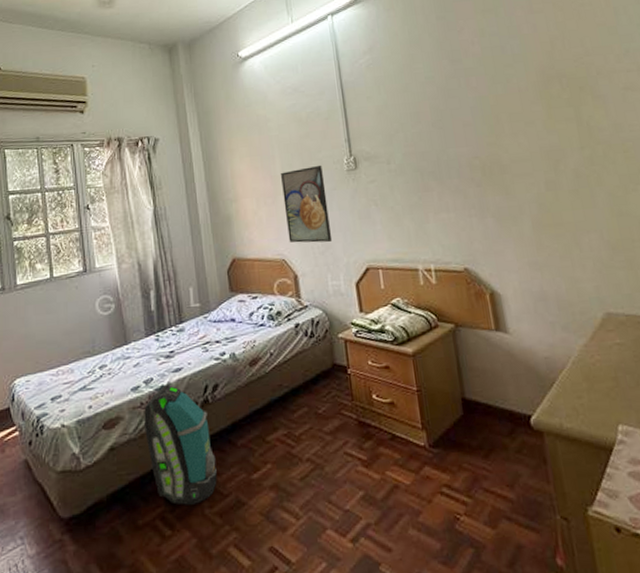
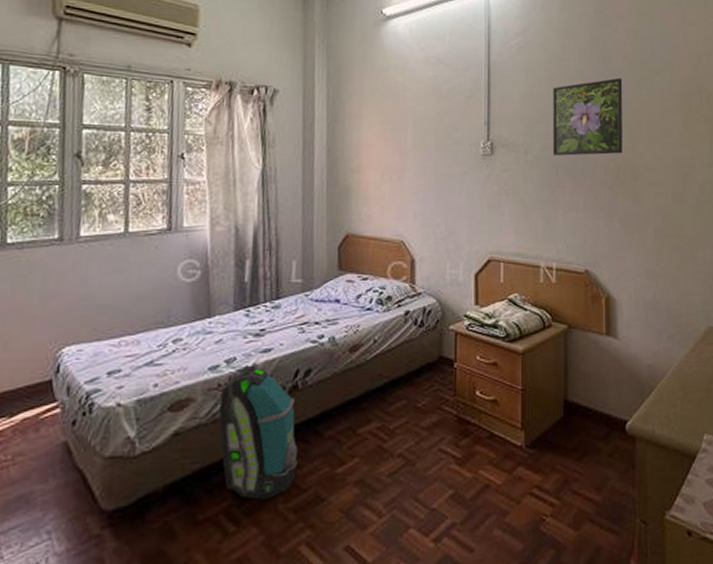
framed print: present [281,165,333,243] -> none [410,145,457,229]
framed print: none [406,77,486,162] -> present [552,78,623,156]

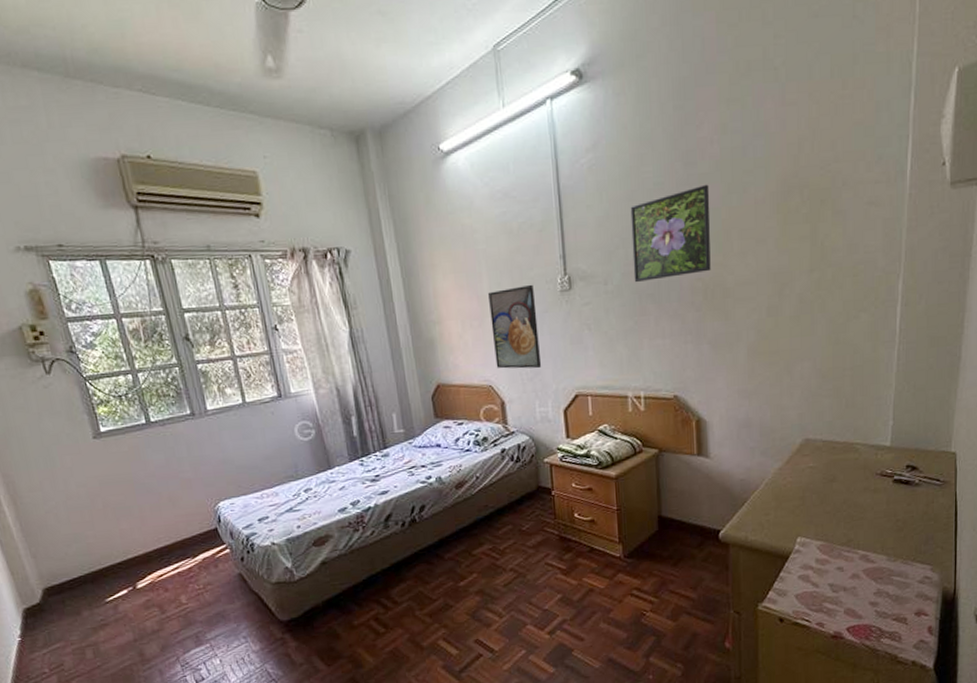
backpack: present [219,364,298,500] -> none [352,505,426,609]
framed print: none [410,145,457,229] -> present [488,284,542,369]

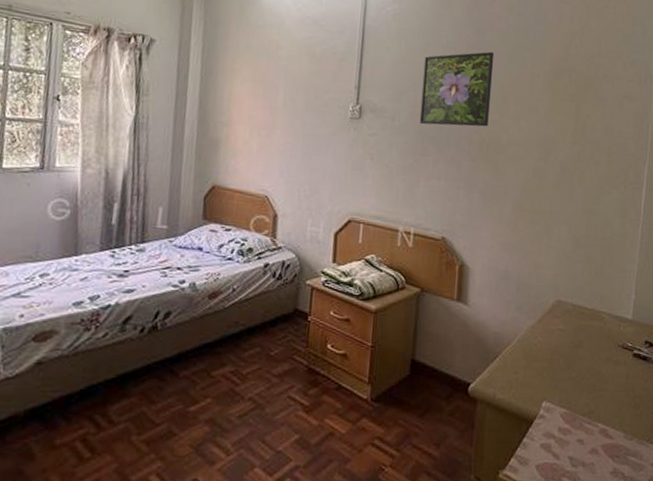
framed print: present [488,284,542,369] -> none [276,105,326,188]

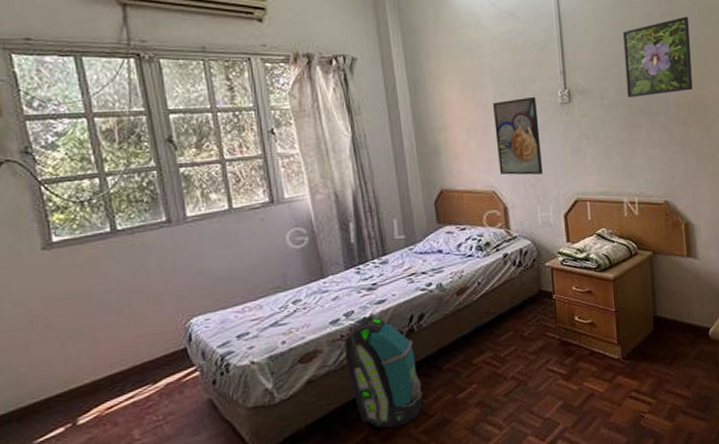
backpack: none [80,303,154,430] -> present [344,315,423,428]
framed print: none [276,105,326,188] -> present [493,96,544,175]

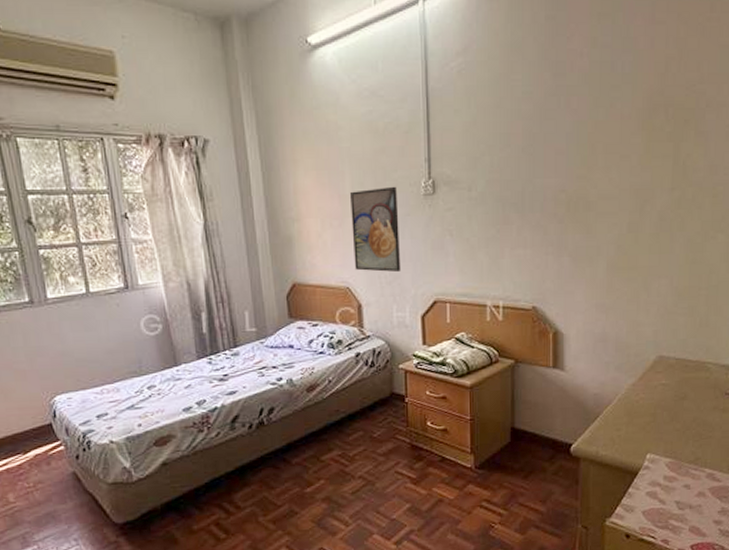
backpack: present [344,315,423,428] -> none [197,405,271,514]
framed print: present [622,16,693,98] -> none [498,96,577,191]

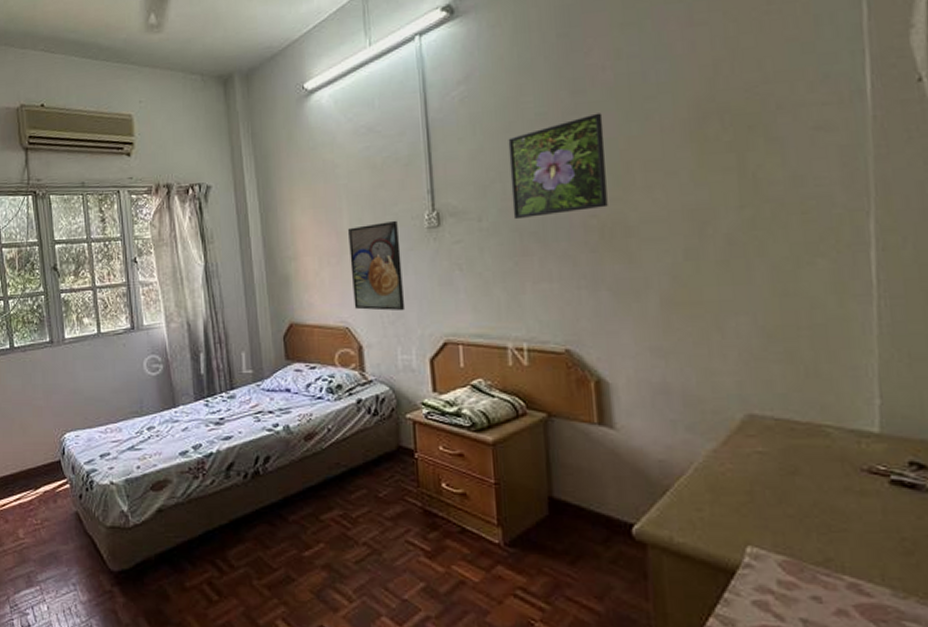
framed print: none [498,96,577,191] -> present [508,113,608,220]

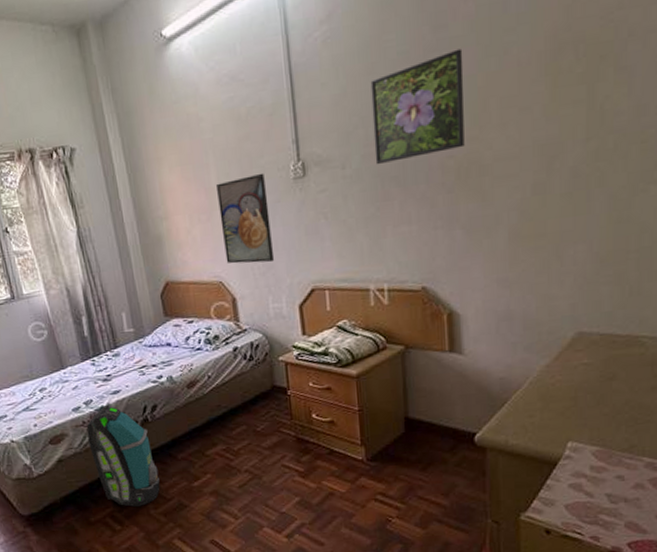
backpack: none [192,451,266,574] -> present [86,404,160,507]

